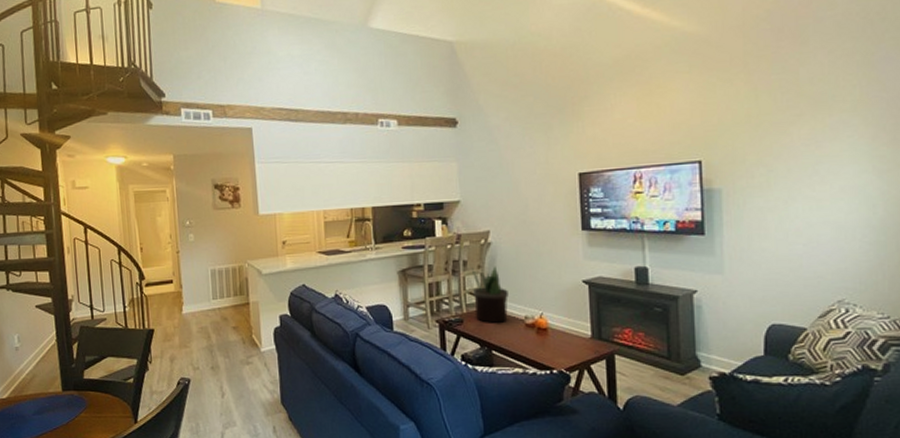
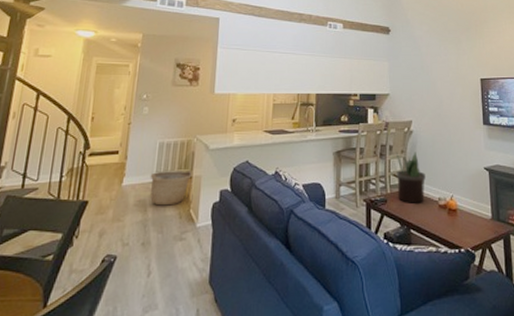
basket: none [207,297,249,332] -> present [150,171,192,206]

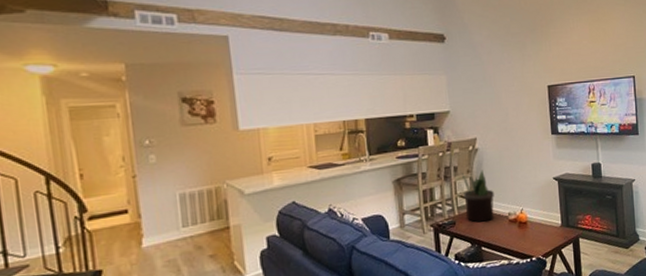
basket: present [150,171,192,206] -> none [175,220,229,263]

